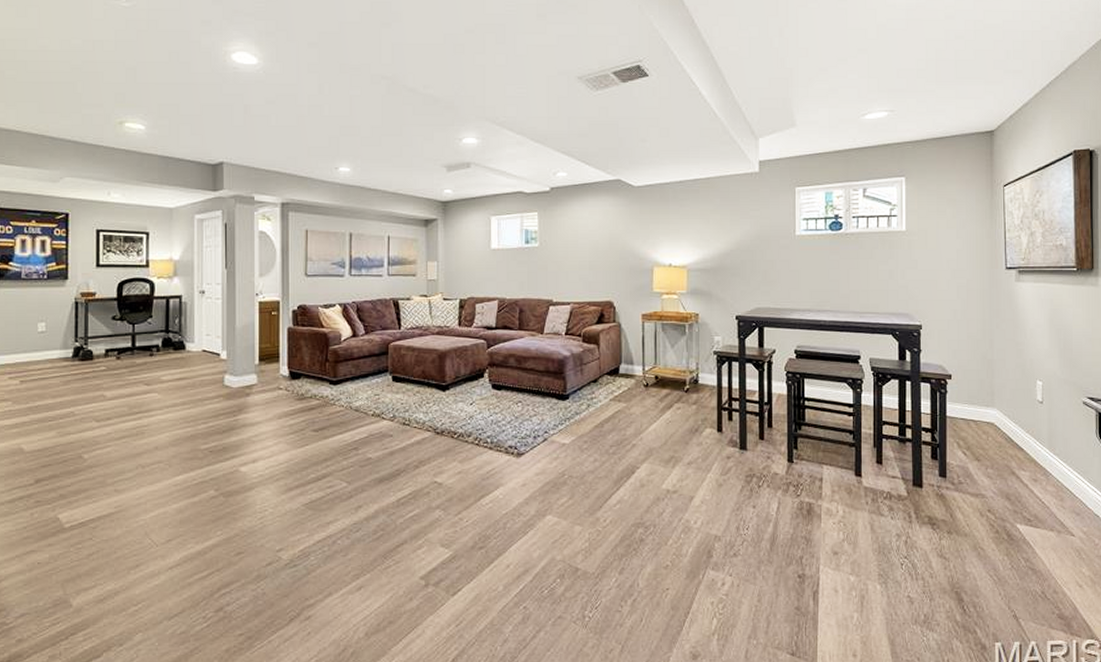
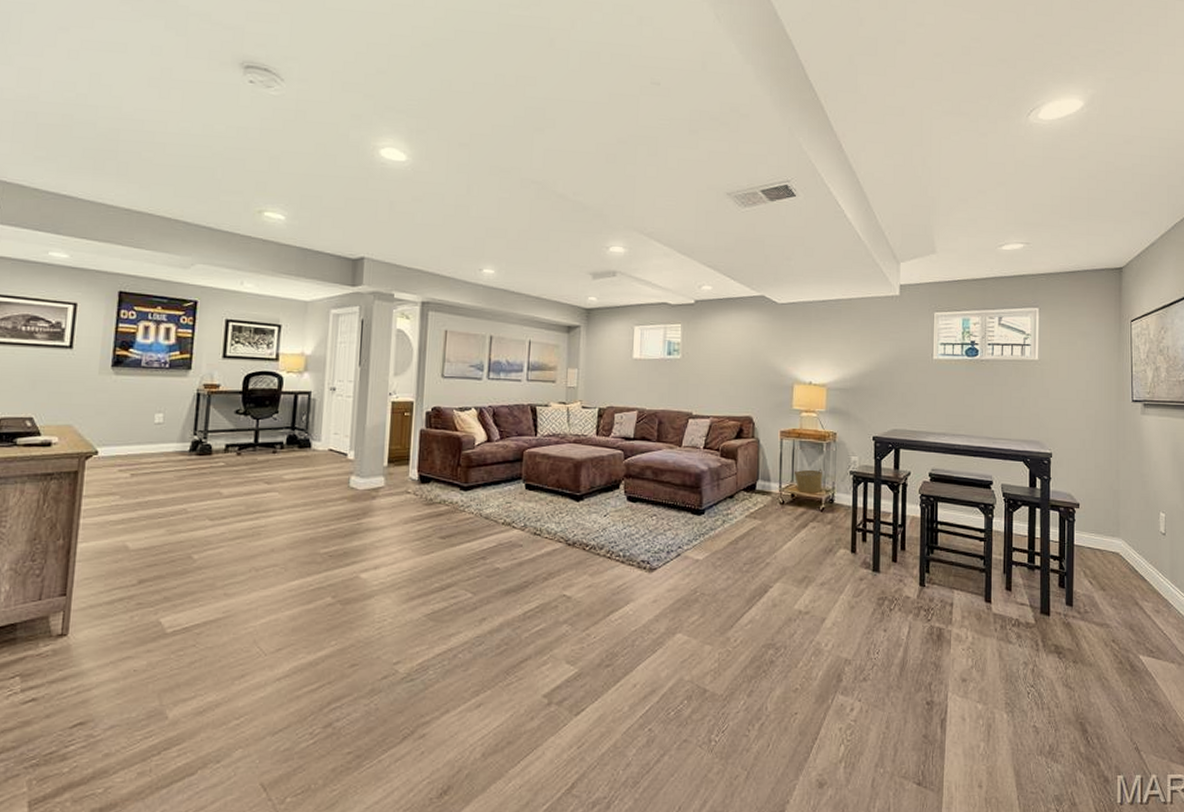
basket: none [658,350,686,375] -> present [795,468,822,494]

